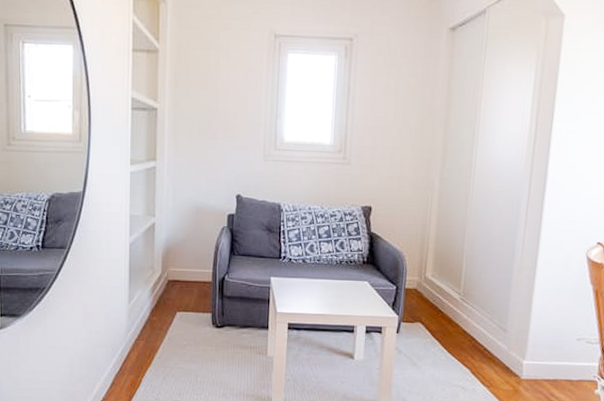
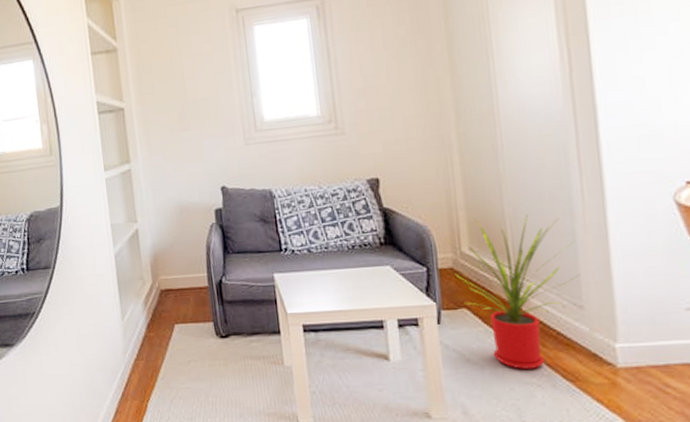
house plant: none [416,250,510,375] -> present [447,214,580,369]

